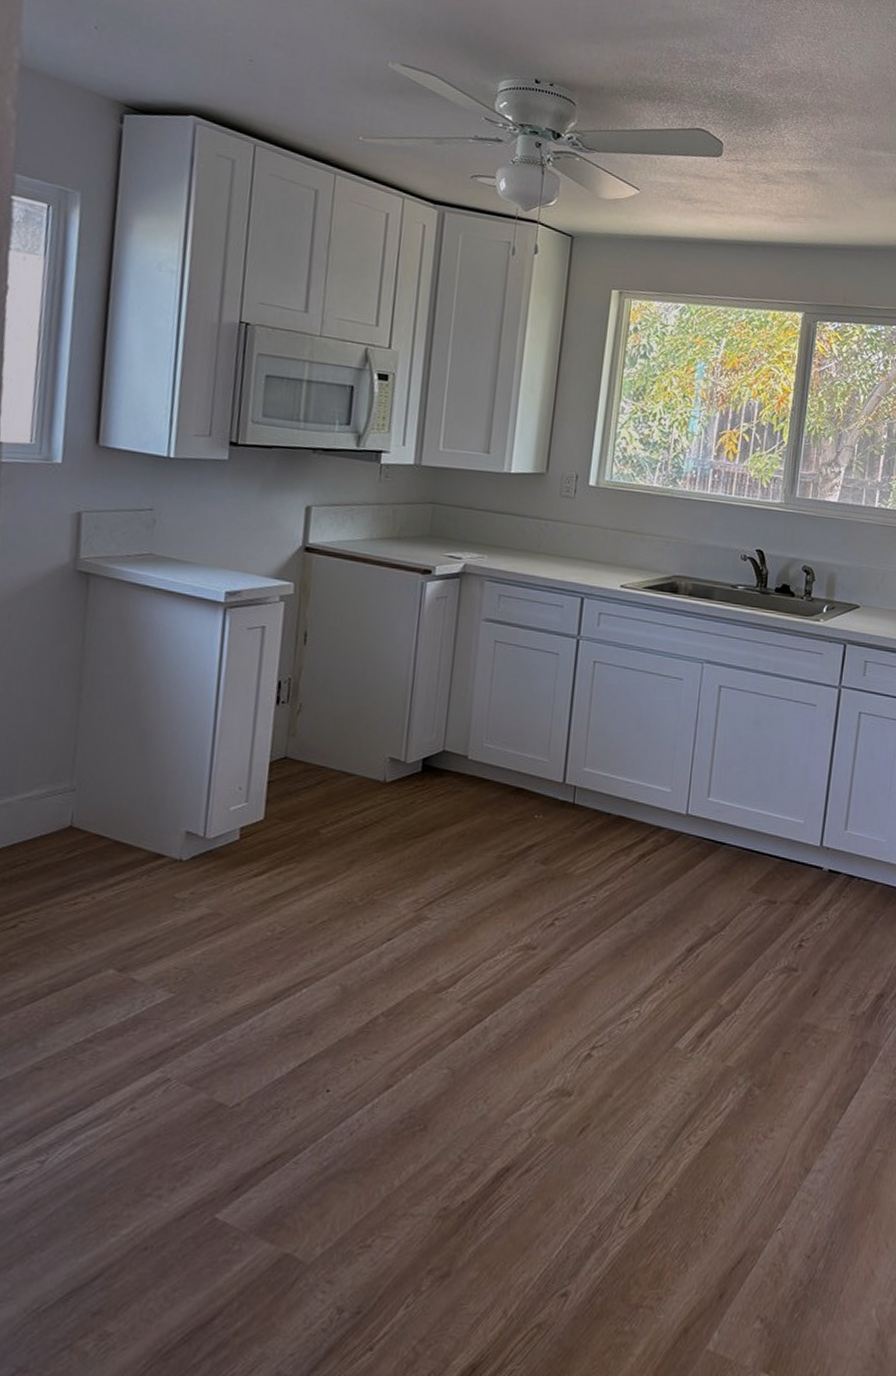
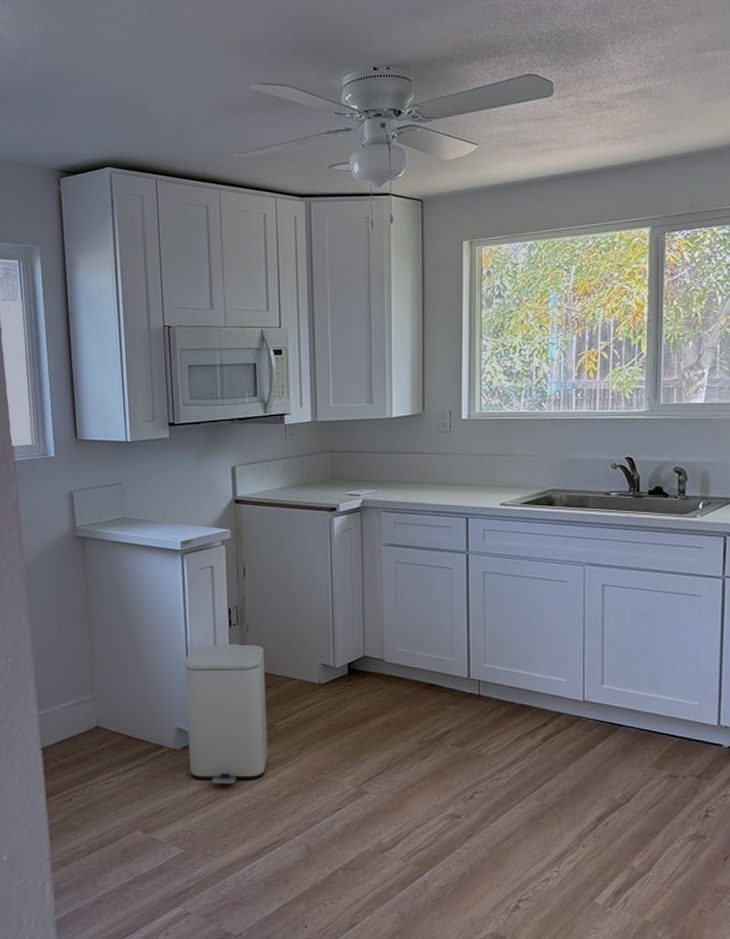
pedal bin: none [196,726,319,907] -> present [184,644,268,785]

